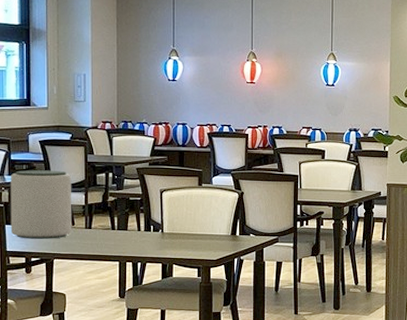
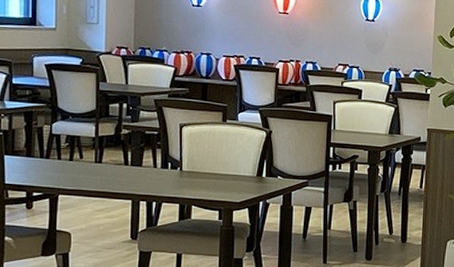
plant pot: present [10,170,72,239] -> none [10,96,81,173]

